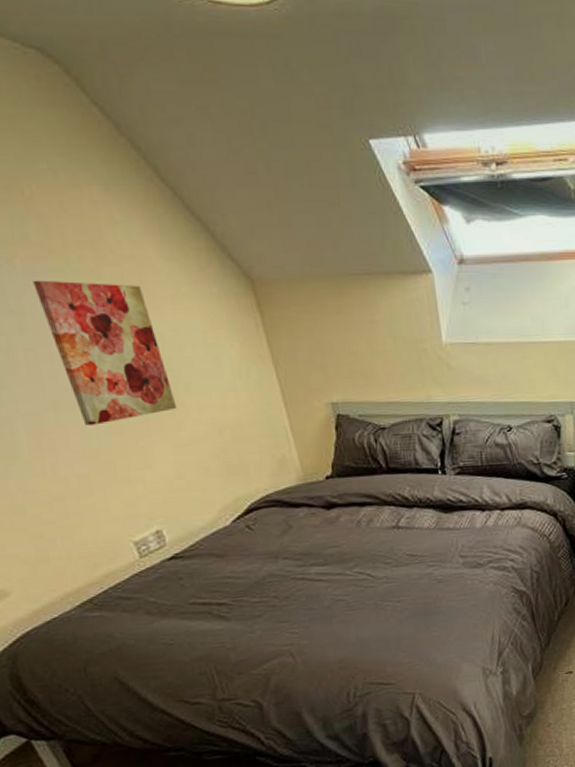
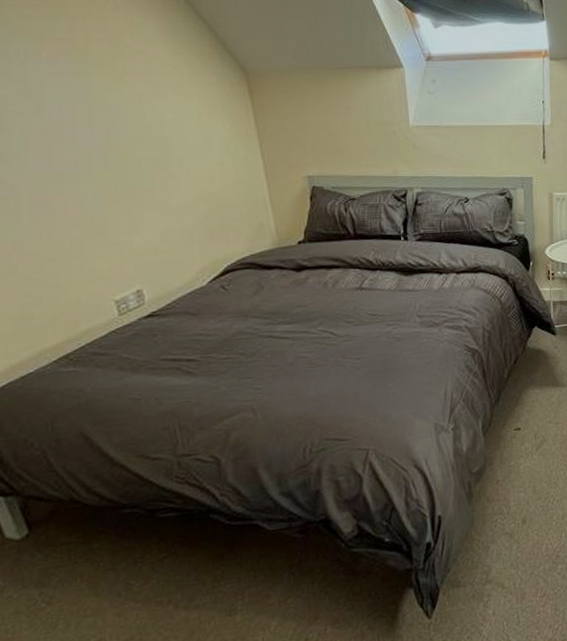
wall art: present [33,280,177,426] -> none [55,70,169,194]

